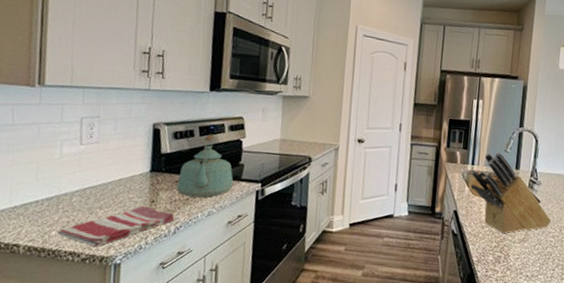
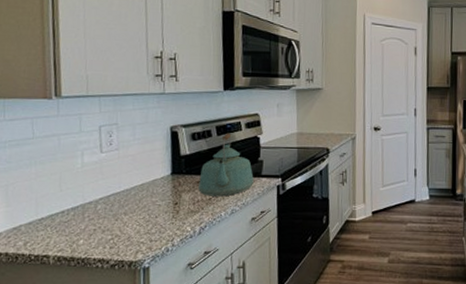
dish towel: present [57,205,175,247] -> none [85,208,199,253]

